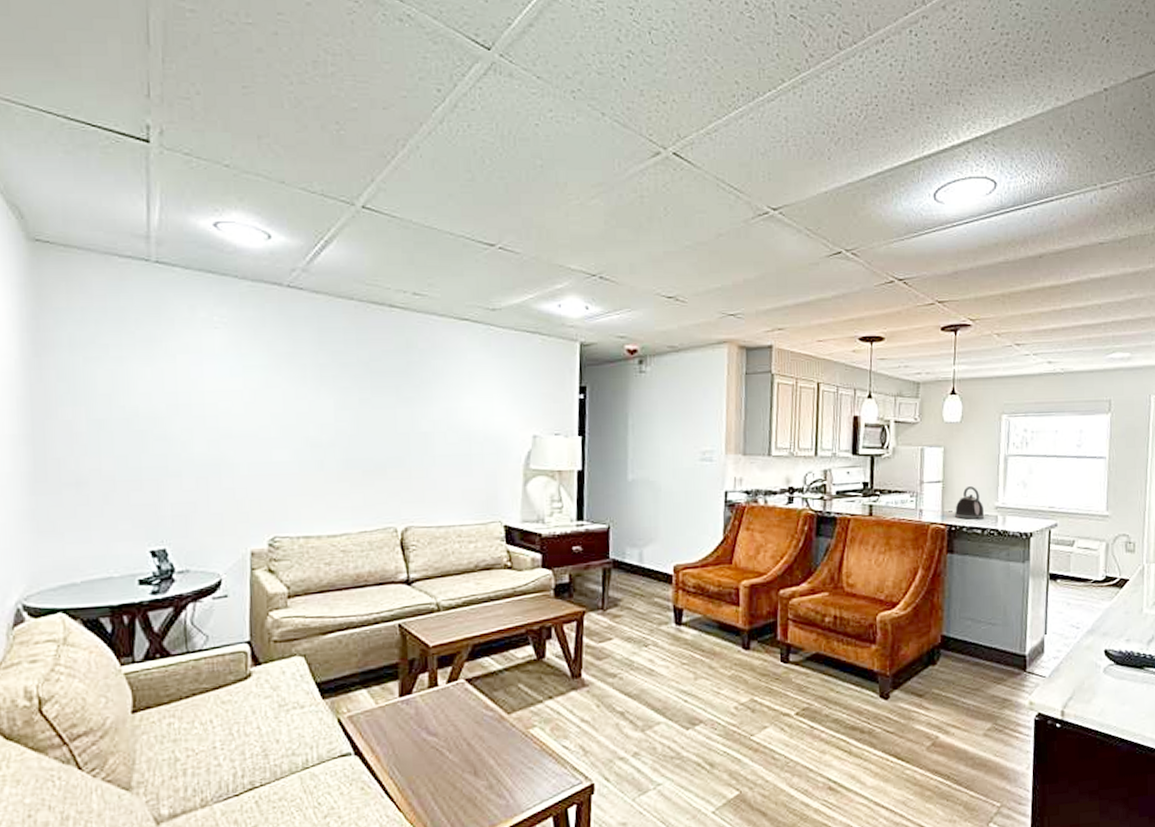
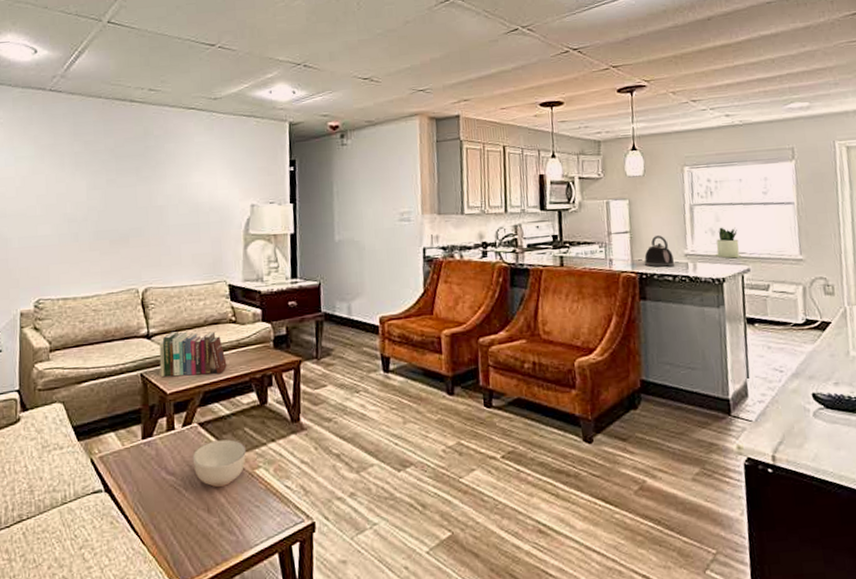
books: none [421,576,500,628] -> present [159,331,227,377]
bowl: none [458,696,521,749] -> present [192,439,247,488]
planter: none [1026,479,1051,513] -> present [716,227,742,259]

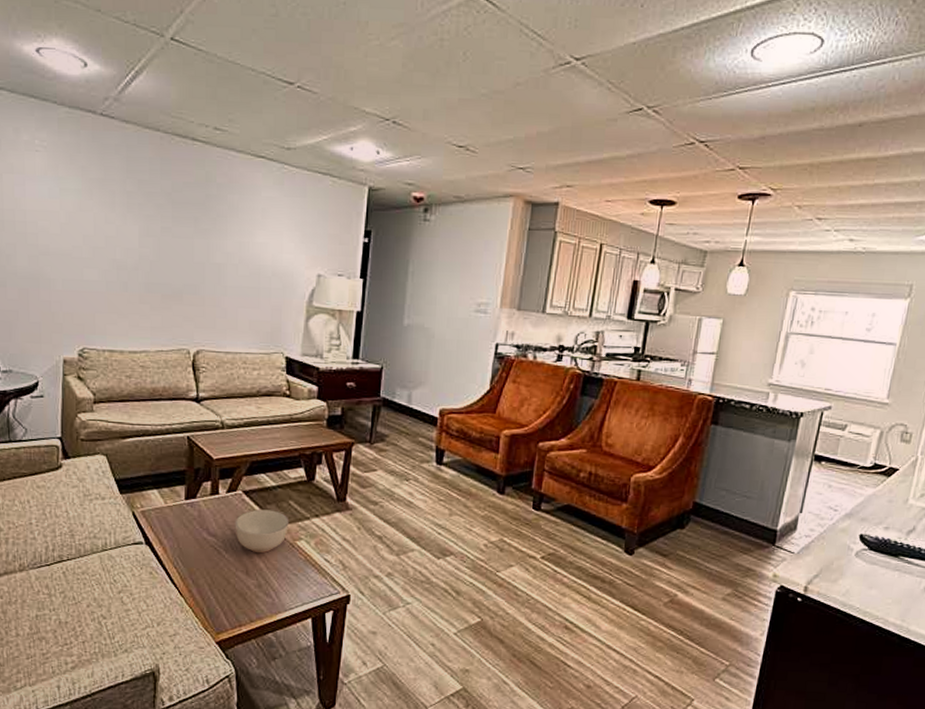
books: present [159,331,227,377] -> none [207,397,277,447]
kettle: present [644,236,675,268] -> none [724,361,756,395]
planter: present [716,227,742,259] -> none [800,360,829,394]

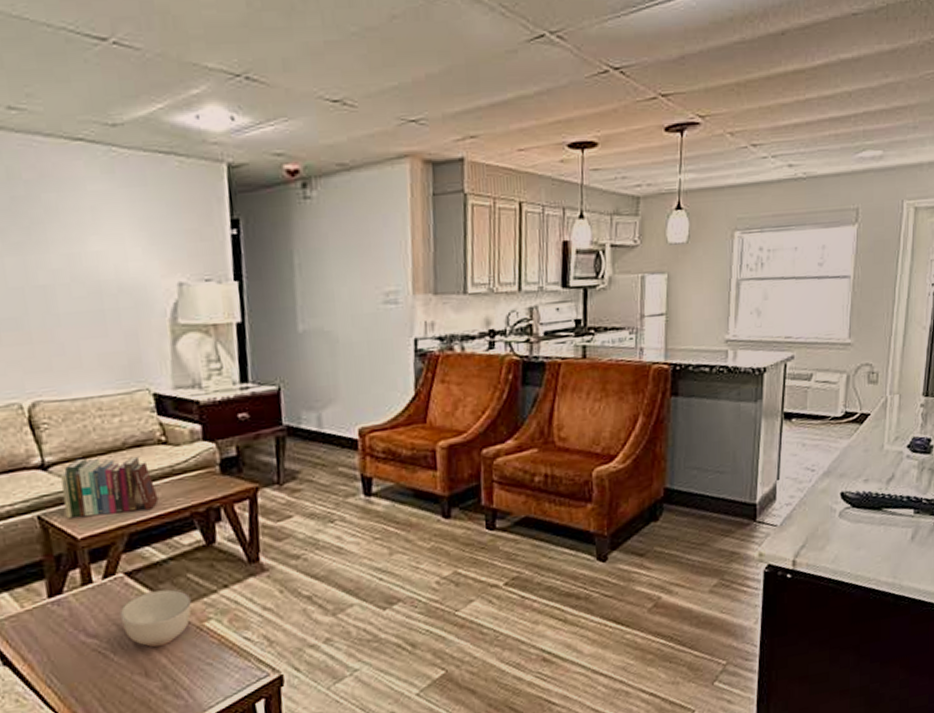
books: none [207,397,277,447] -> present [61,456,159,518]

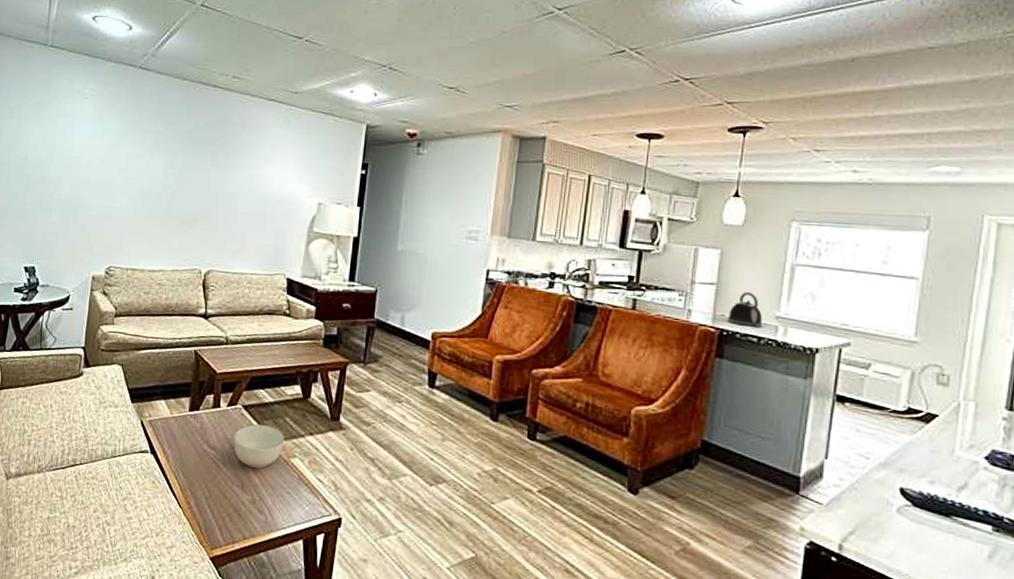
books: present [61,456,159,518] -> none [212,314,276,363]
kettle: none [679,318,714,358] -> present [727,292,763,328]

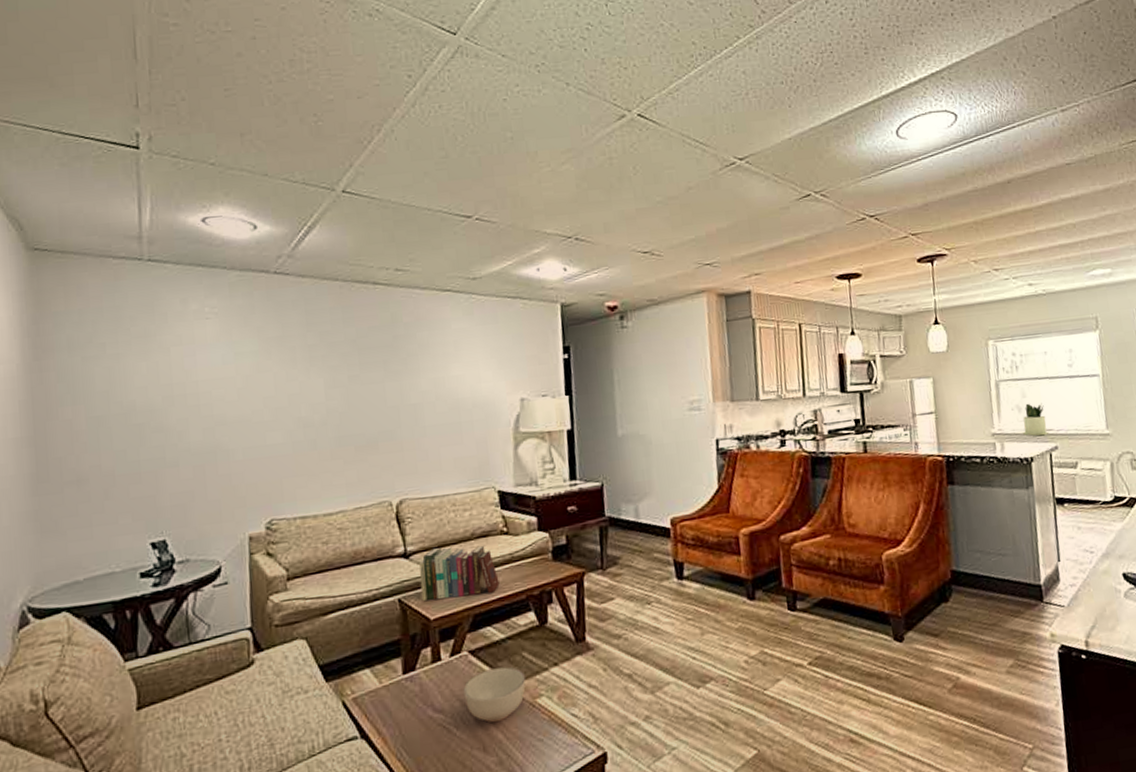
books: none [212,314,276,363] -> present [419,545,500,601]
kettle: present [727,292,763,328] -> none [950,415,982,450]
planter: none [812,293,844,330] -> present [1023,403,1049,437]

